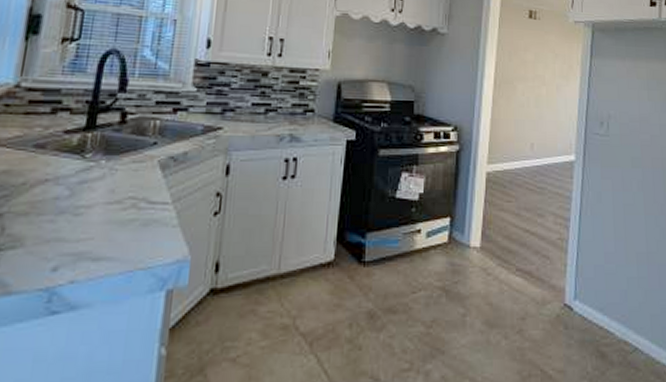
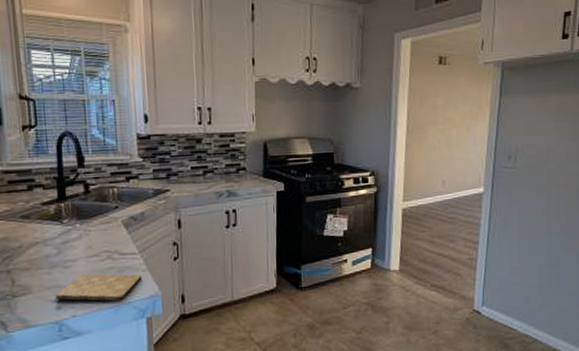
cutting board: none [53,224,171,265] -> present [55,273,142,301]

